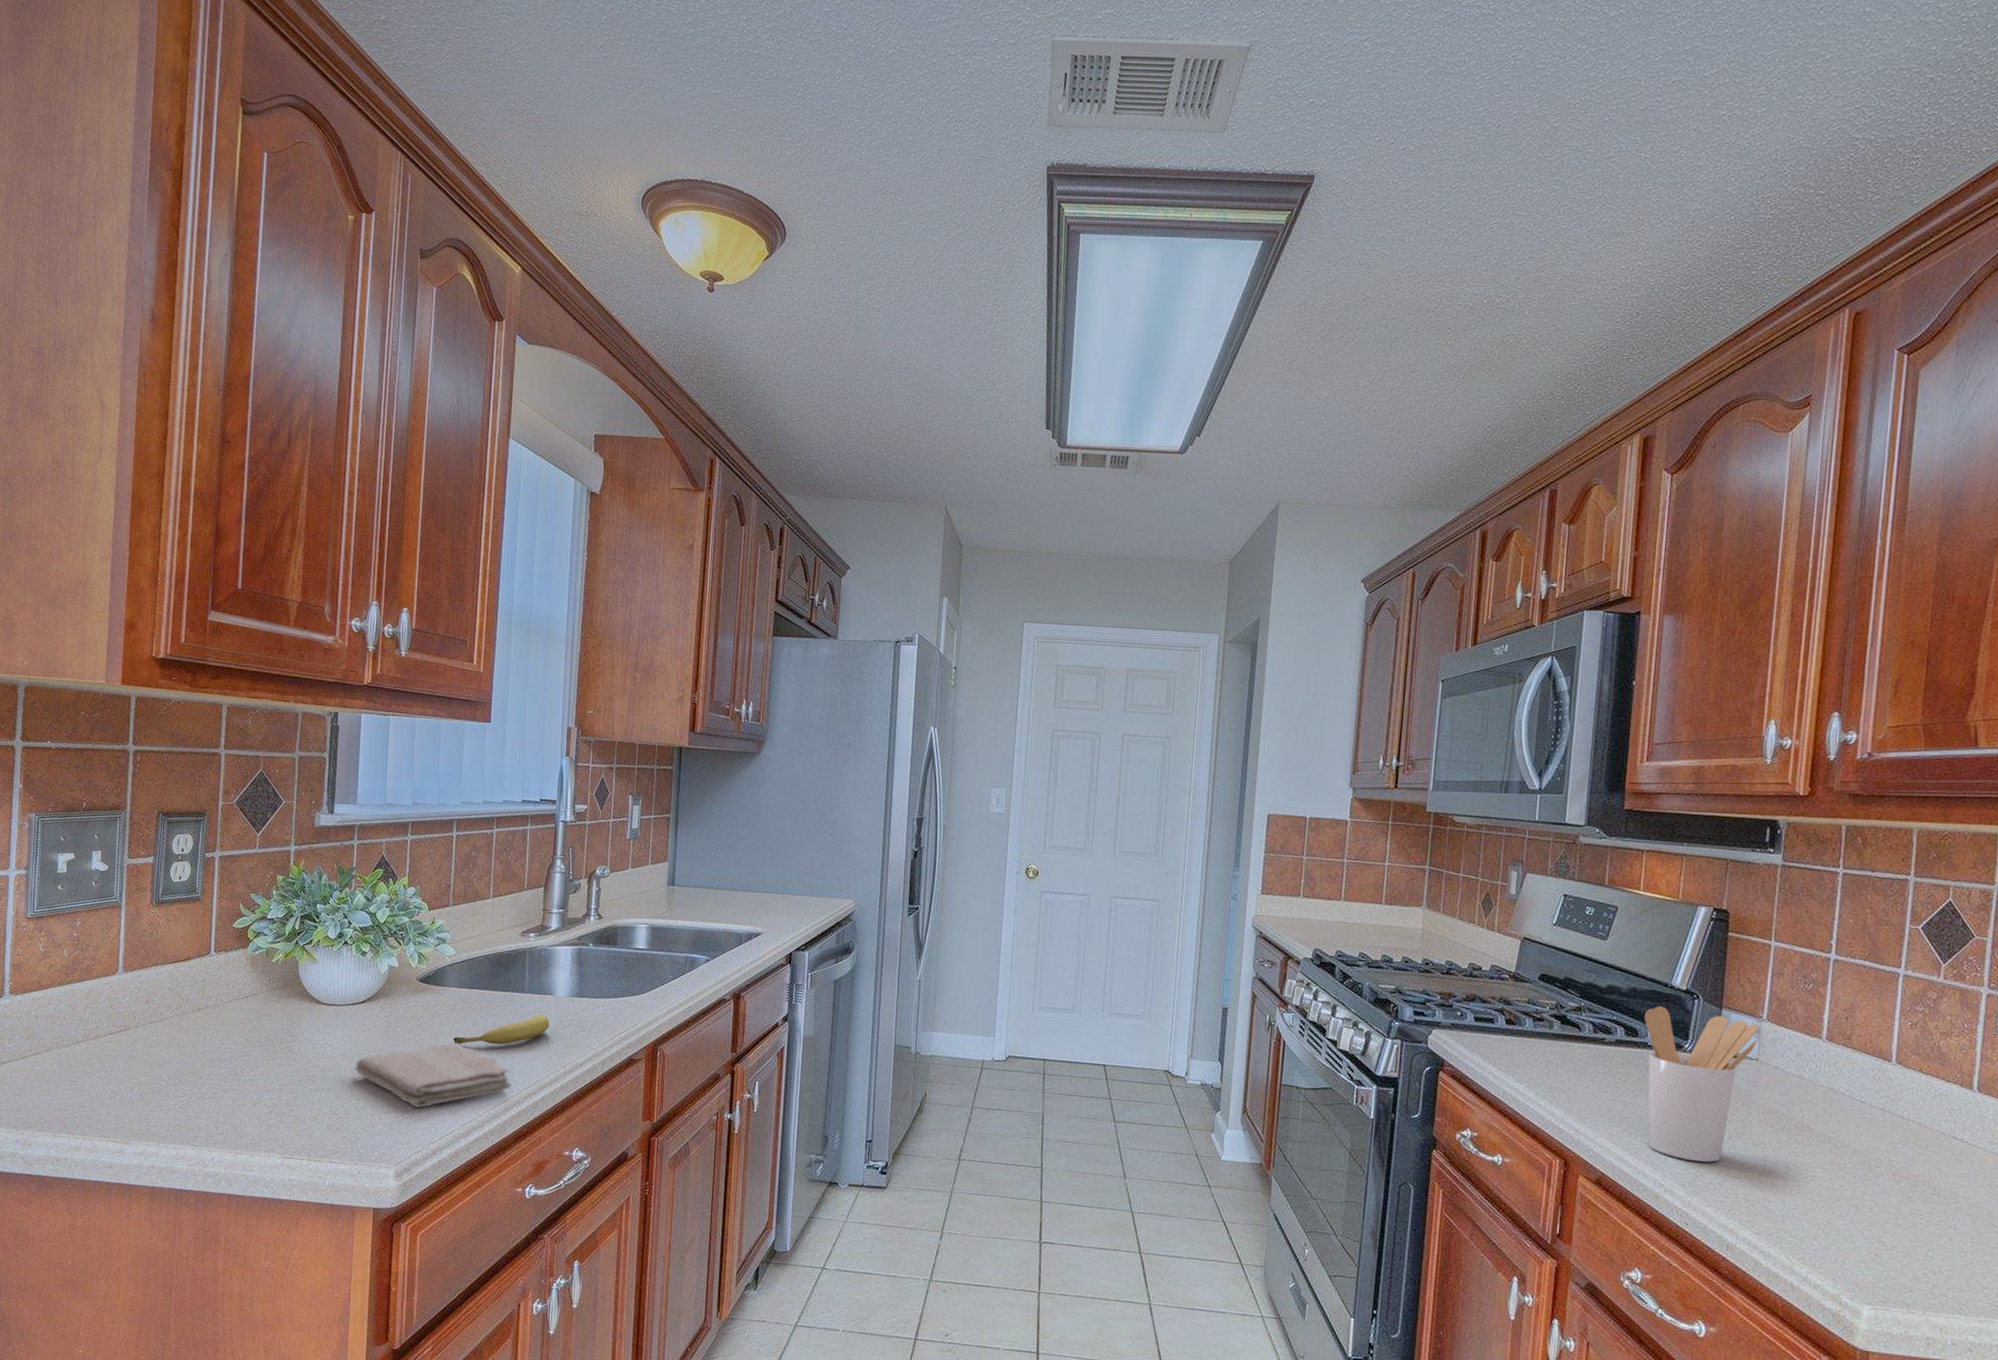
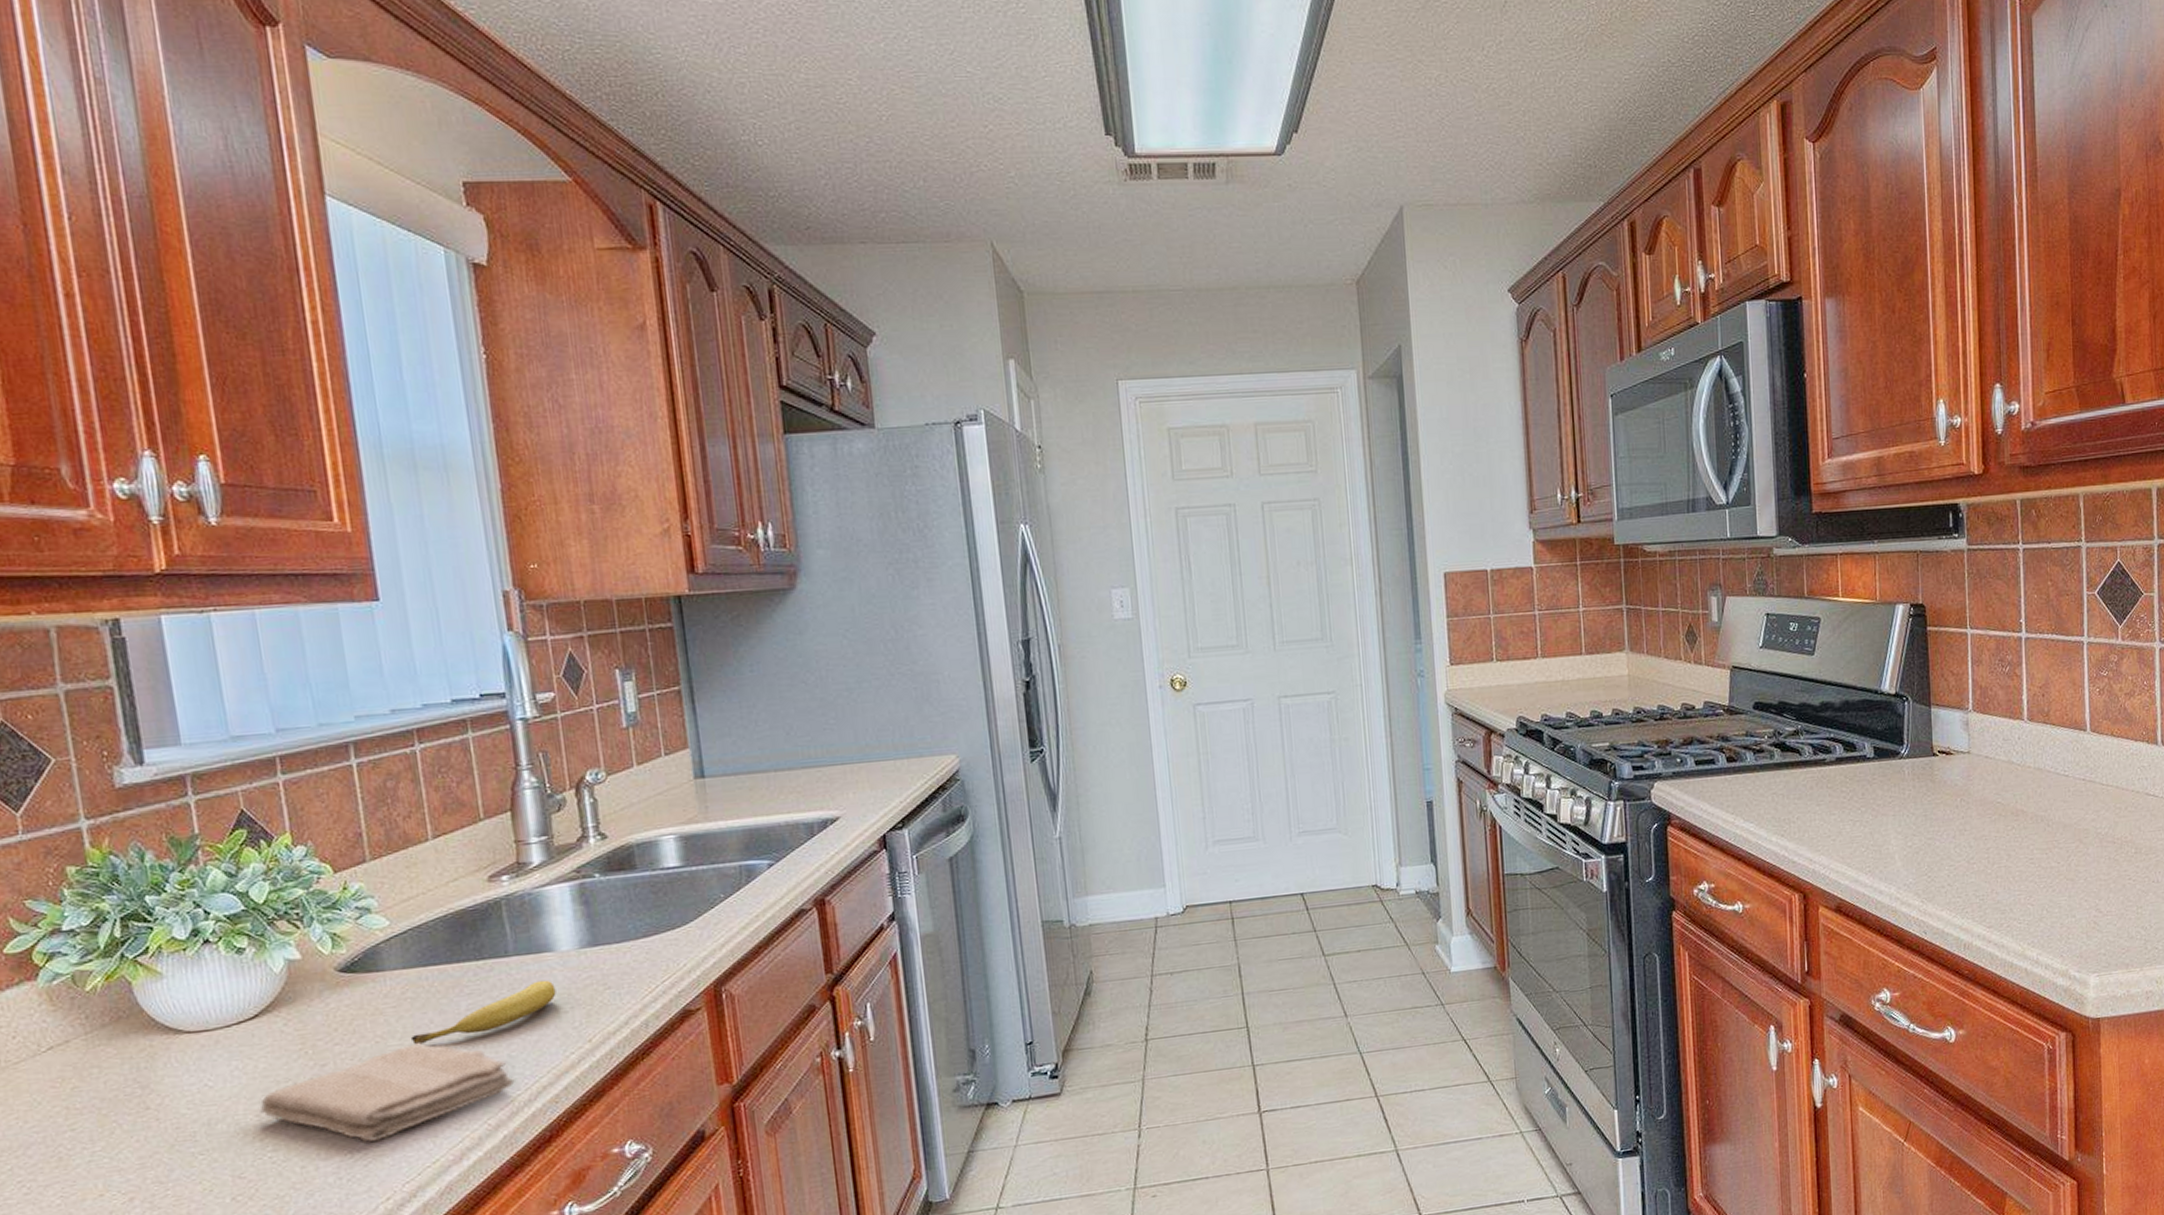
utensil holder: present [1644,1005,1759,1162] -> none [1859,714,1967,868]

